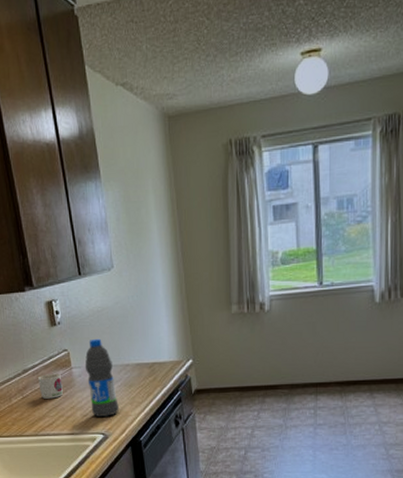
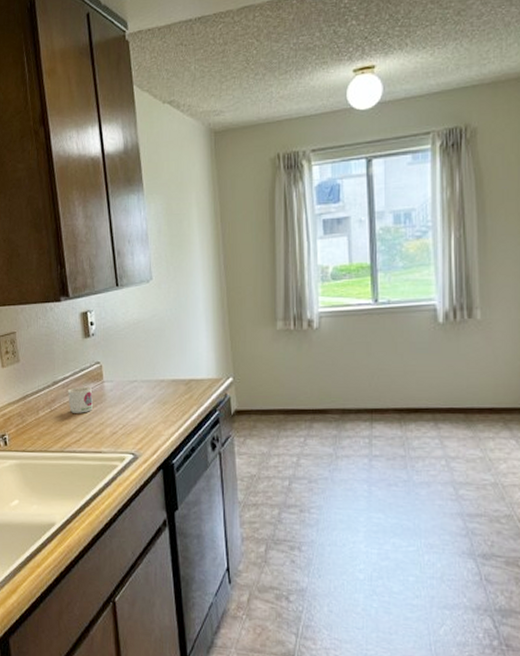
water bottle: present [85,338,119,418] -> none [117,352,151,436]

